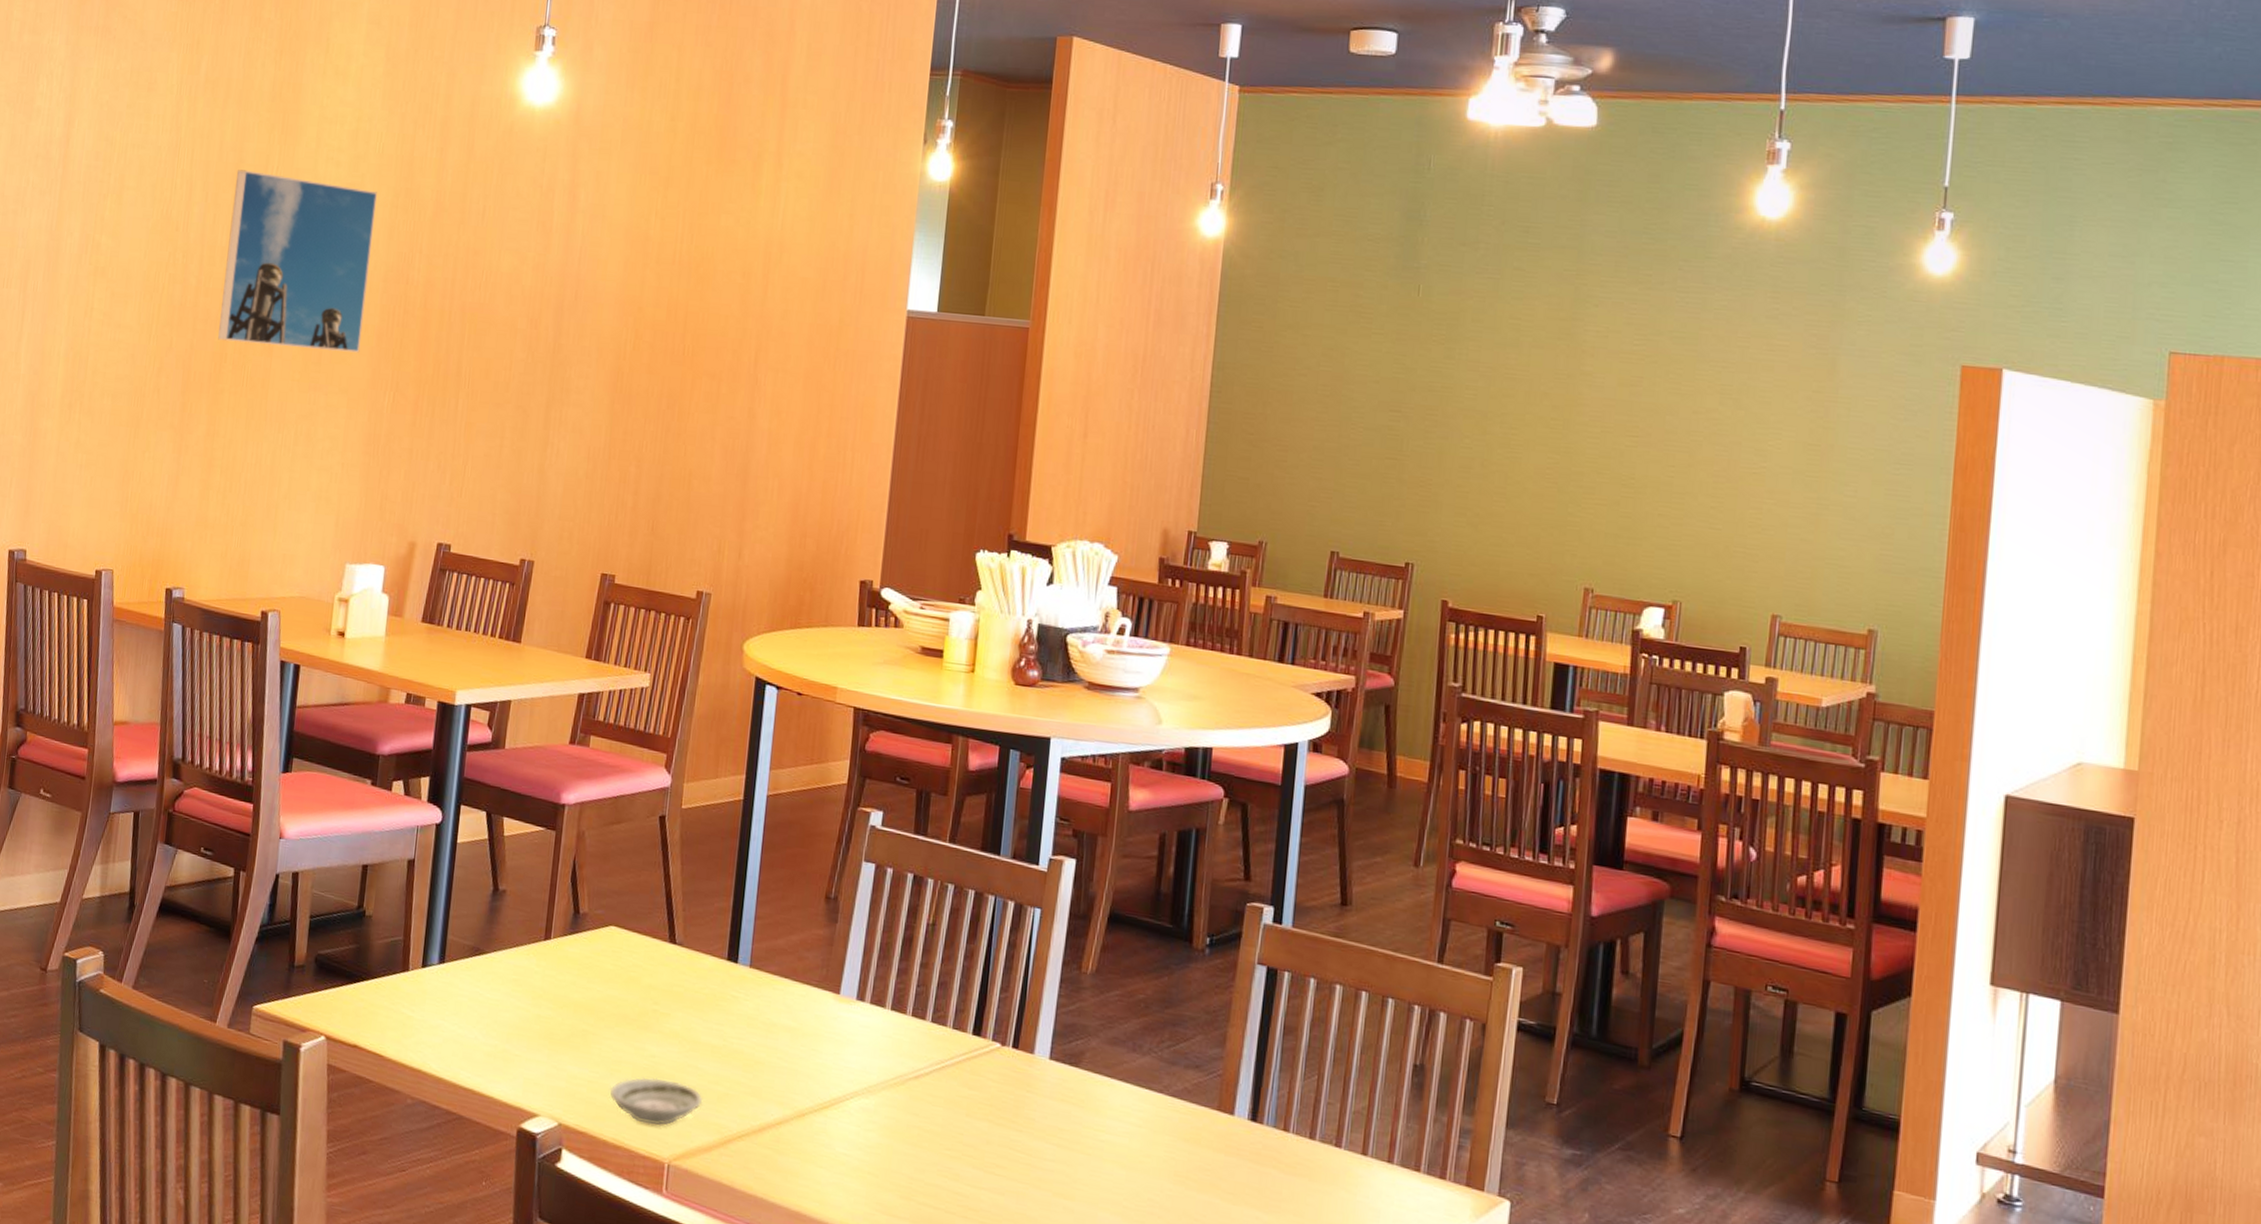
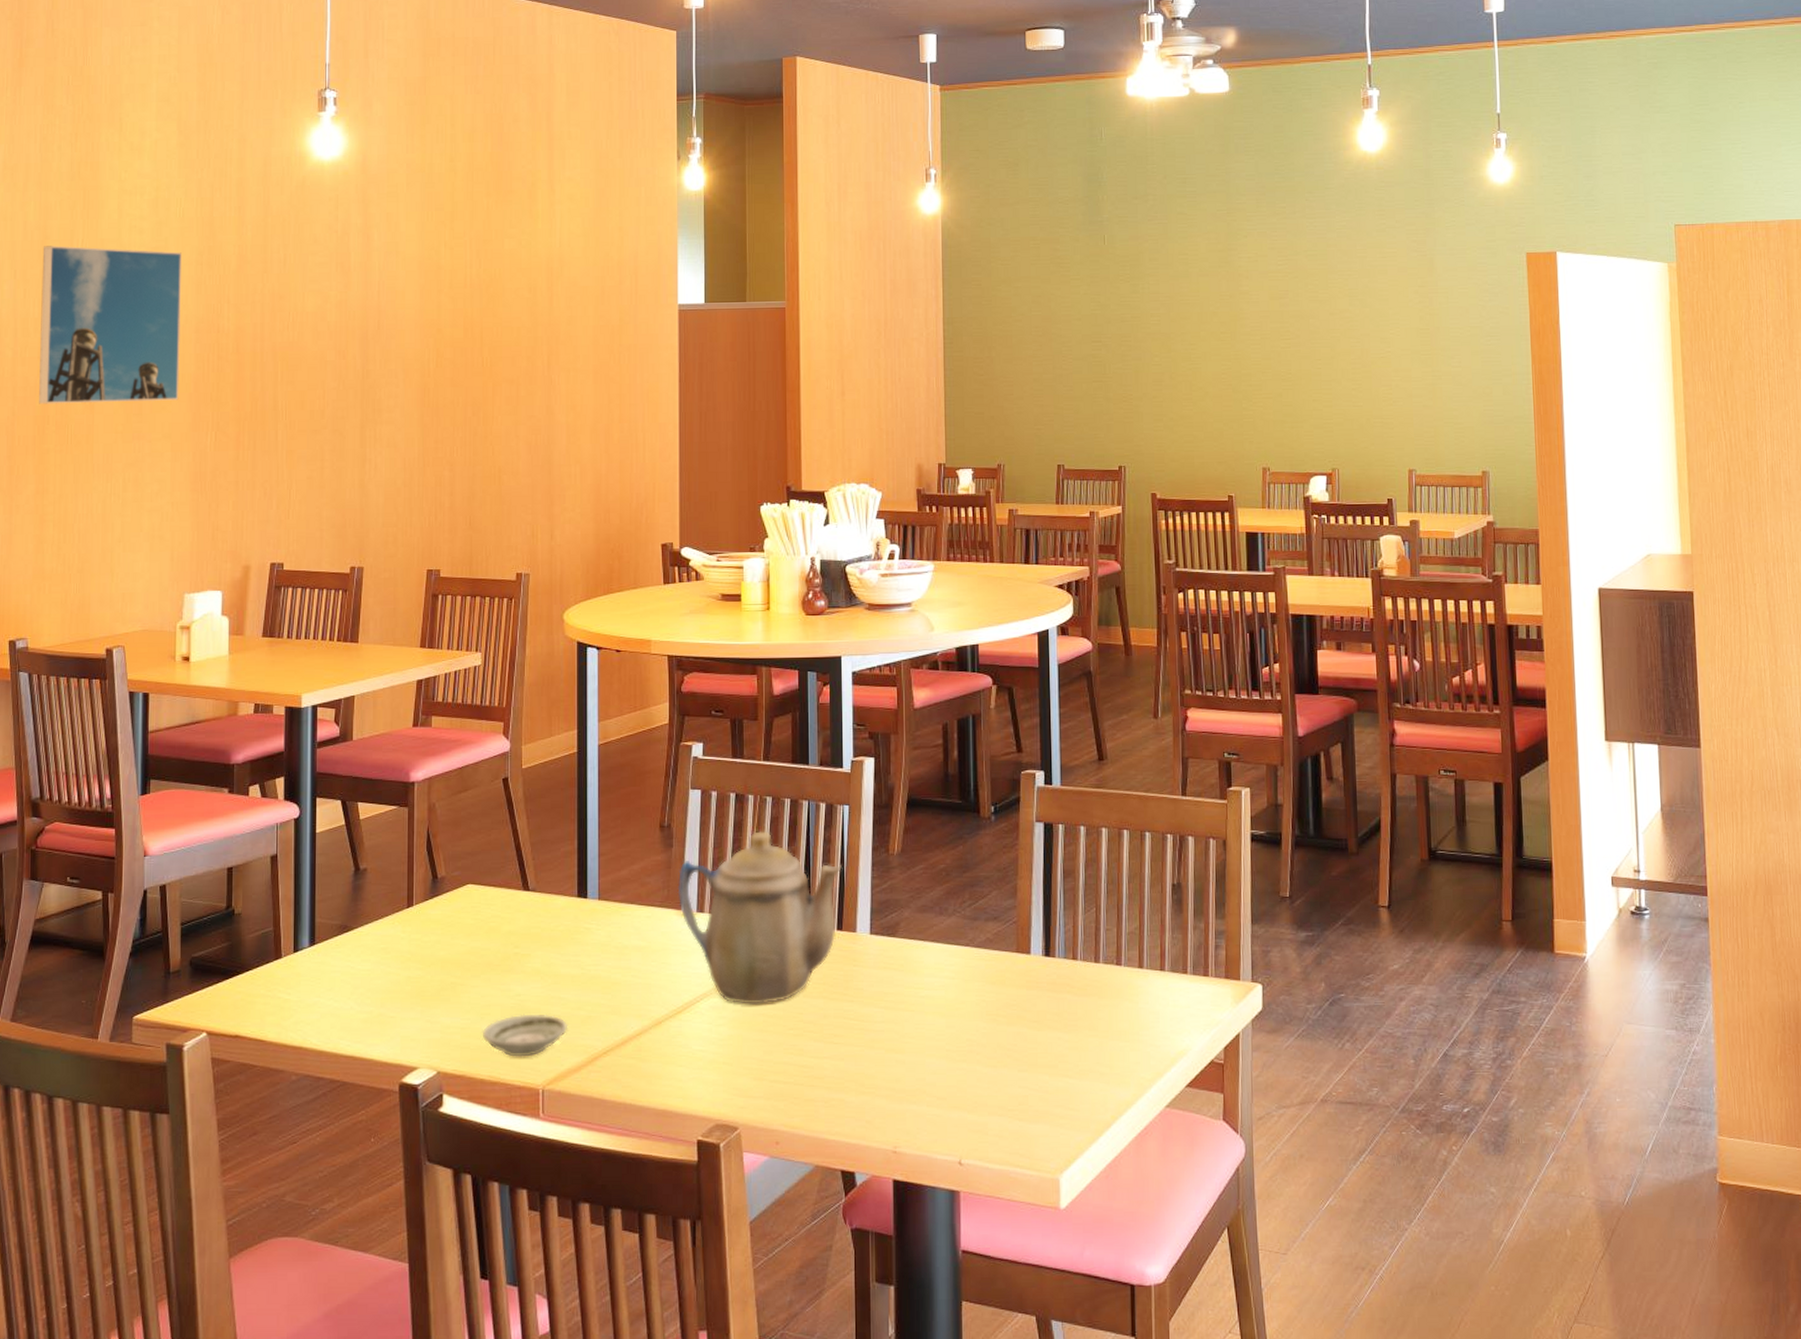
teapot: none [837,920,1025,1117] -> present [677,831,842,1005]

